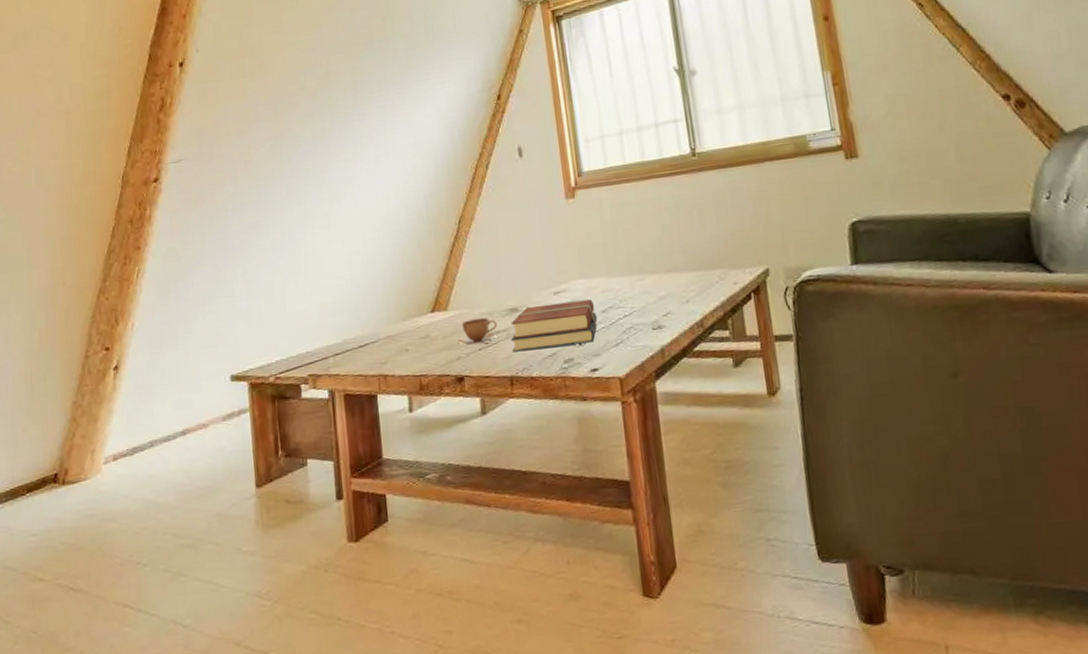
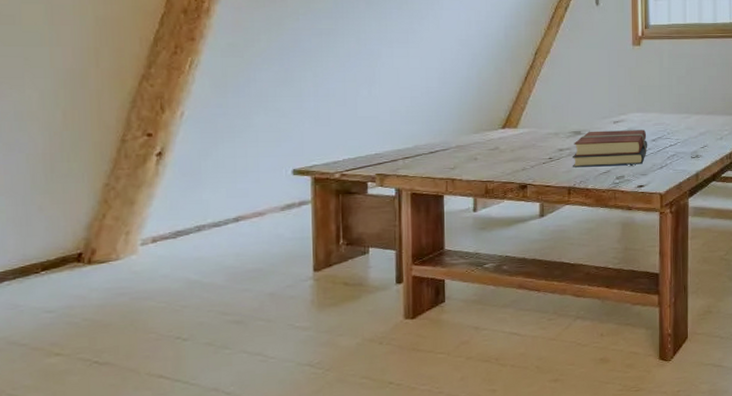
teacup: present [458,318,498,344] -> none [524,137,562,158]

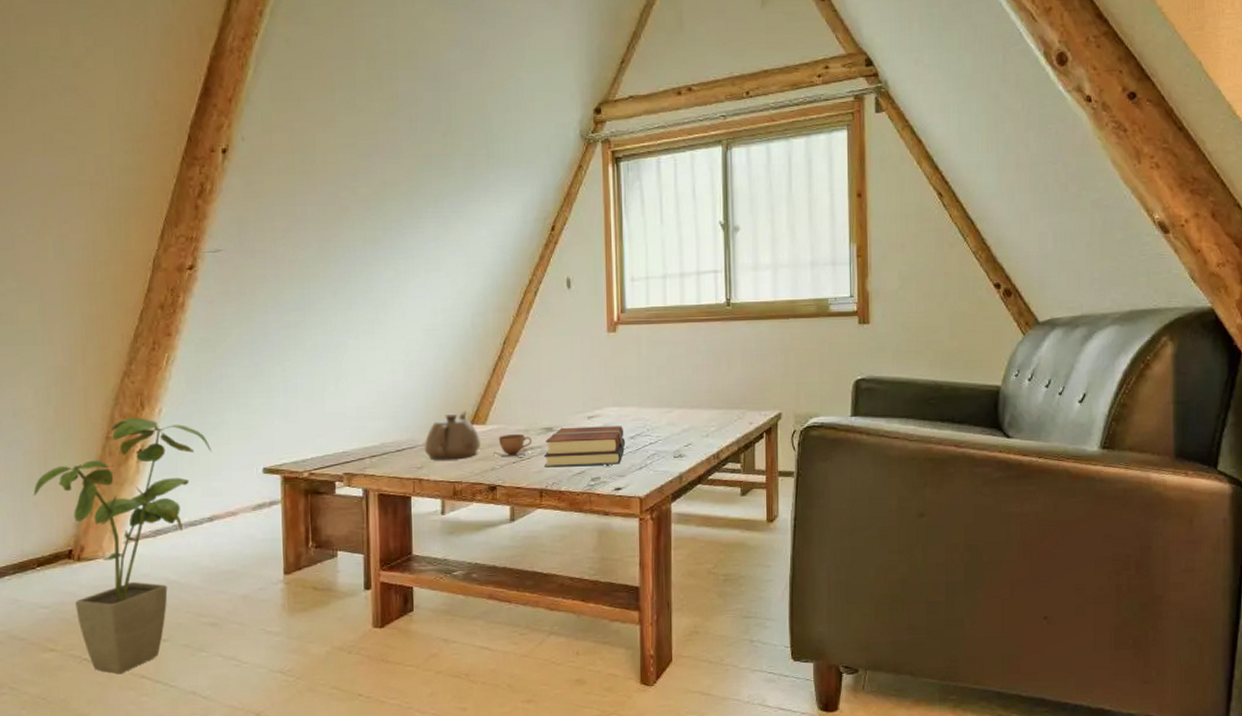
house plant: none [37,121,239,375] -> present [33,418,213,673]
teapot: none [457,115,512,161] -> present [424,411,480,460]
teacup: none [524,137,562,158] -> present [493,434,533,457]

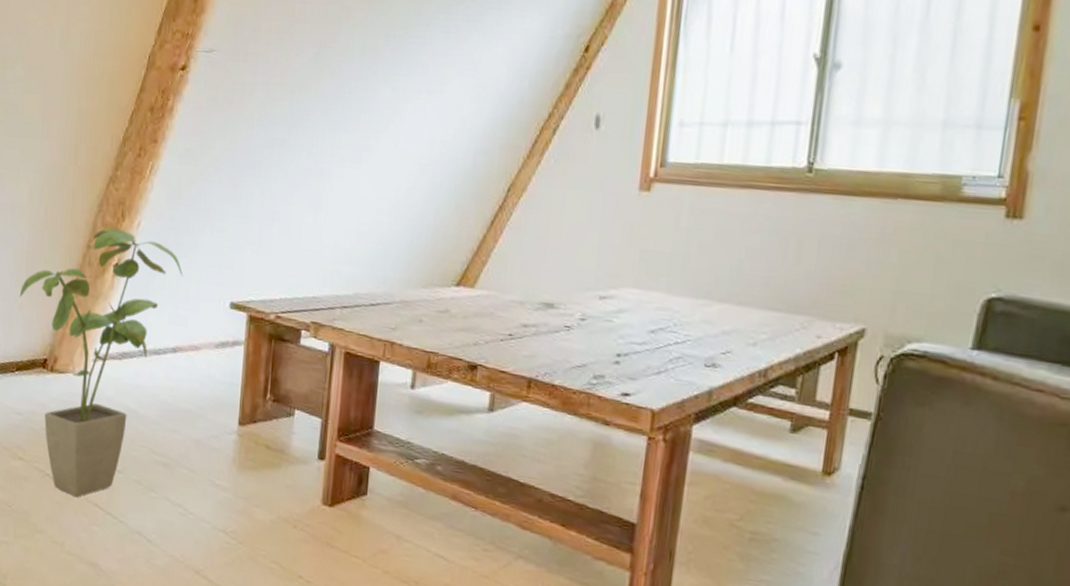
teapot: present [424,411,480,460] -> none [400,267,466,325]
teacup: present [493,434,533,457] -> none [479,304,528,333]
books: present [544,426,626,468] -> none [538,305,644,363]

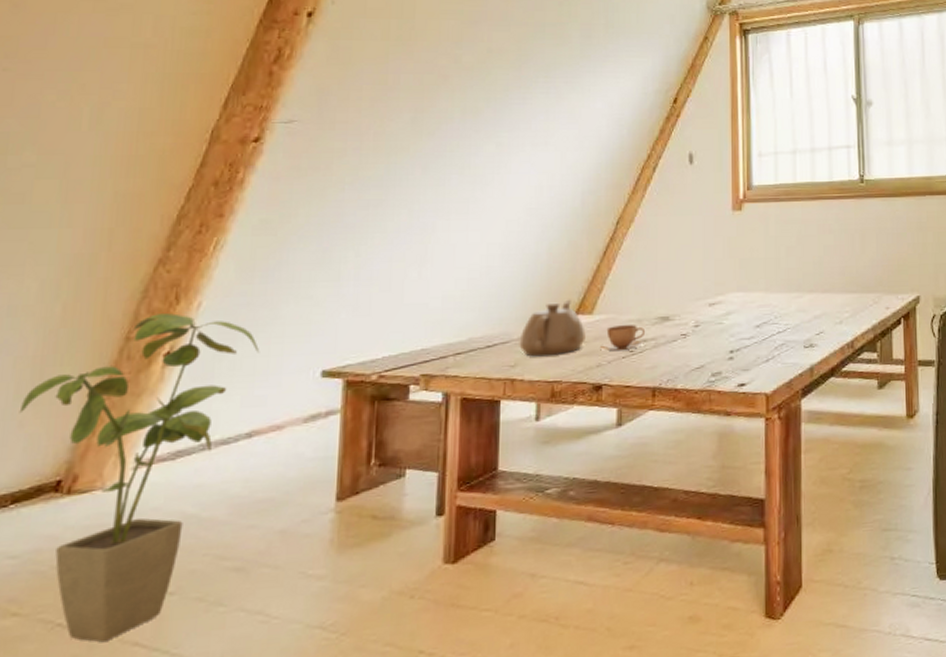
teapot: none [400,267,466,325] -> present [519,299,586,357]
teacup: none [479,304,528,333] -> present [600,325,646,351]

